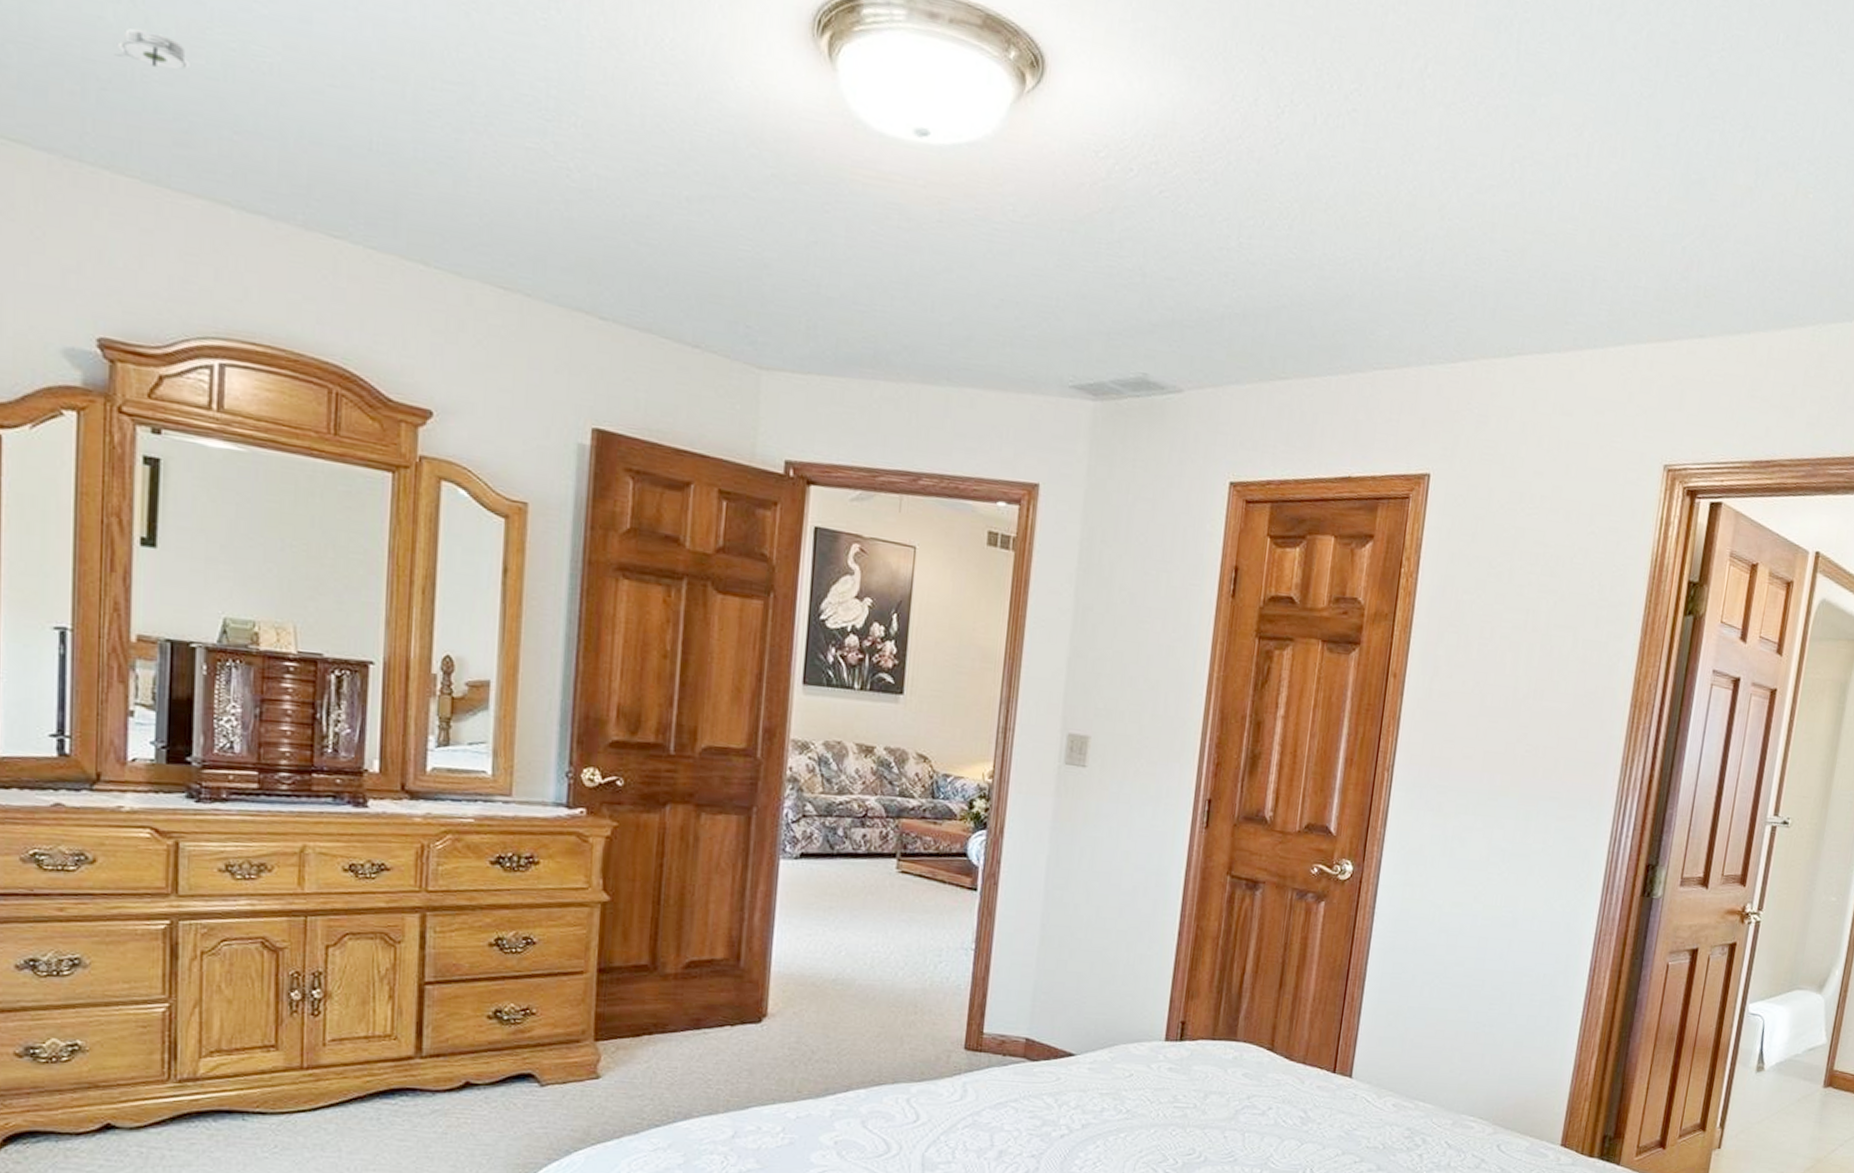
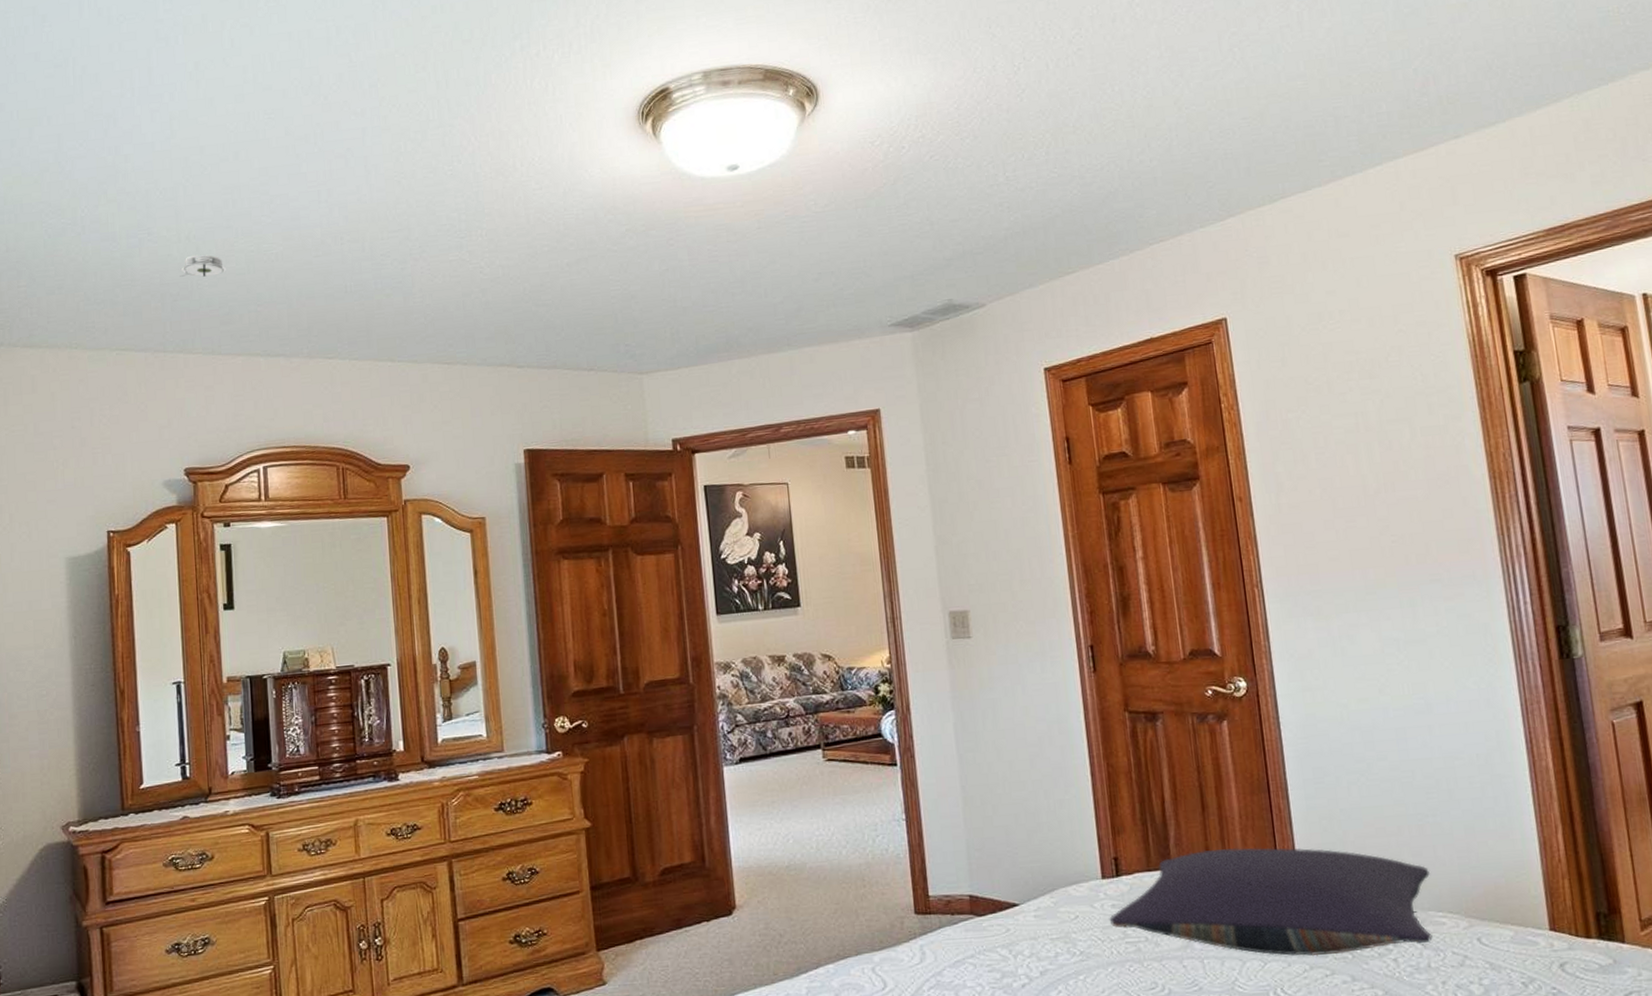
pillow: none [1162,1026,1474,1144] -> present [1109,847,1433,957]

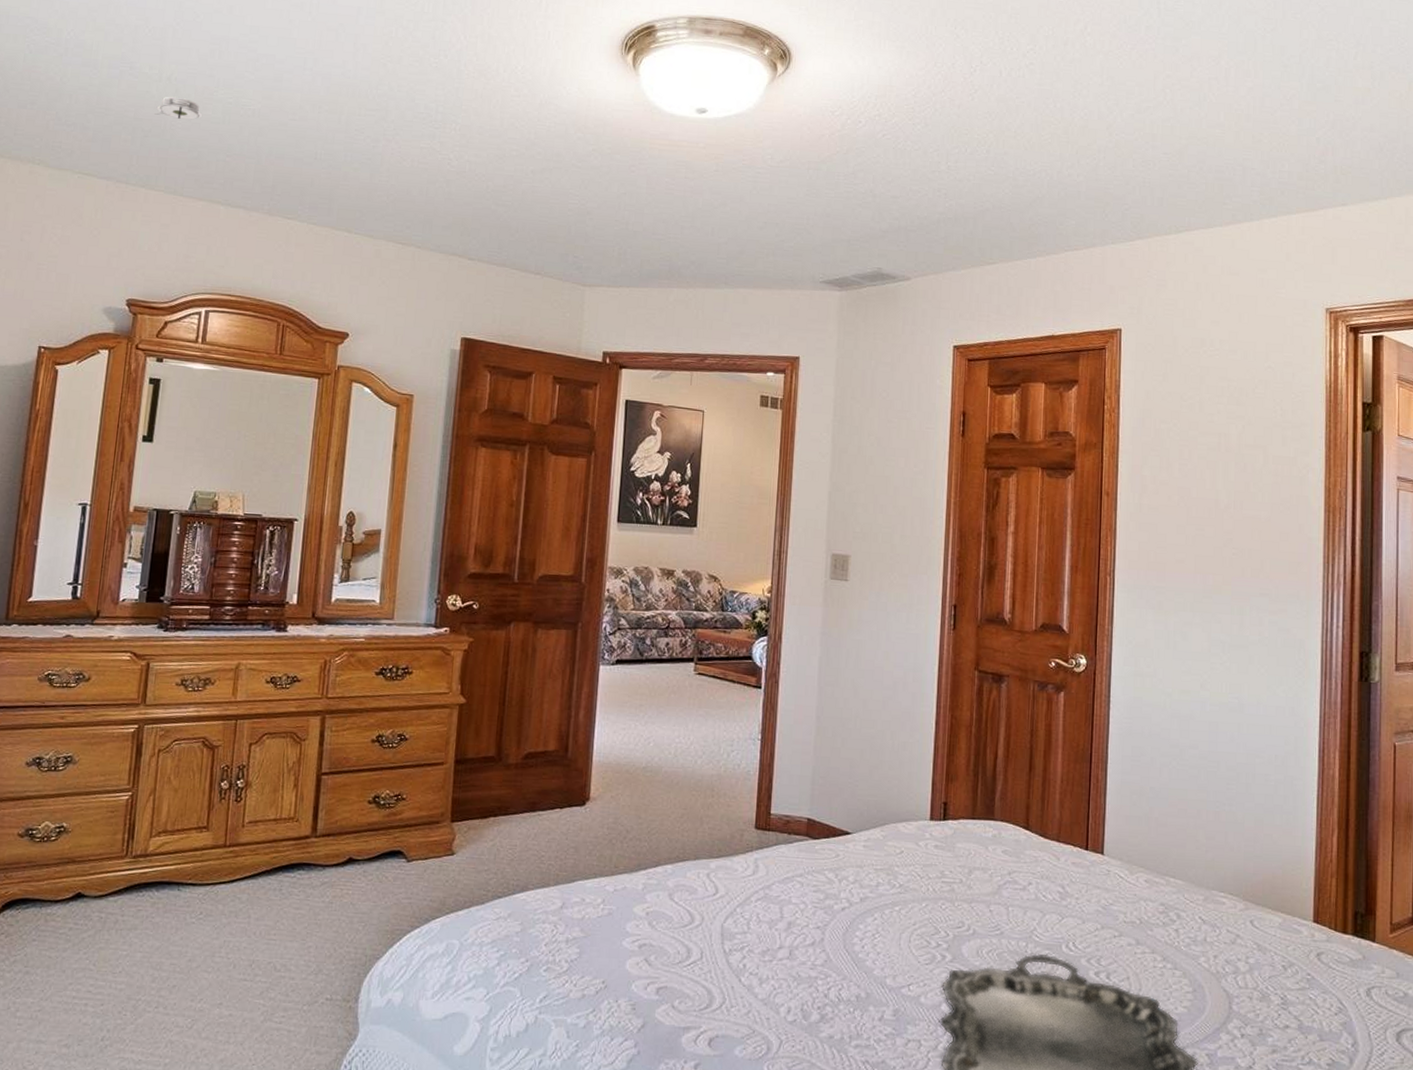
pillow: present [1109,847,1433,957] -> none [930,806,1220,920]

